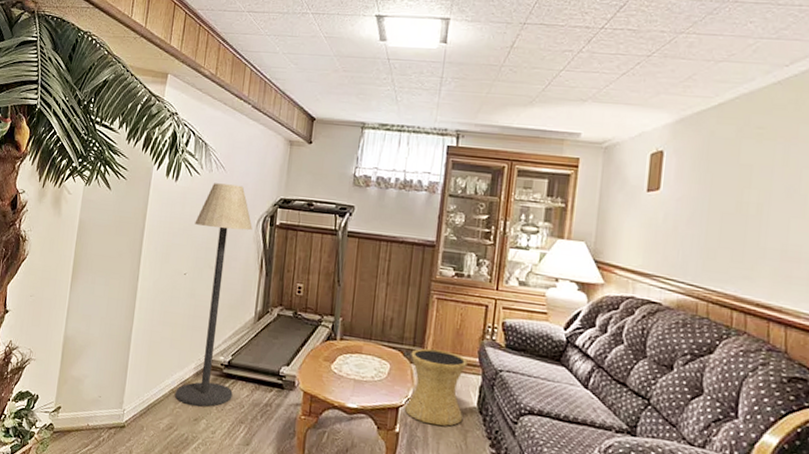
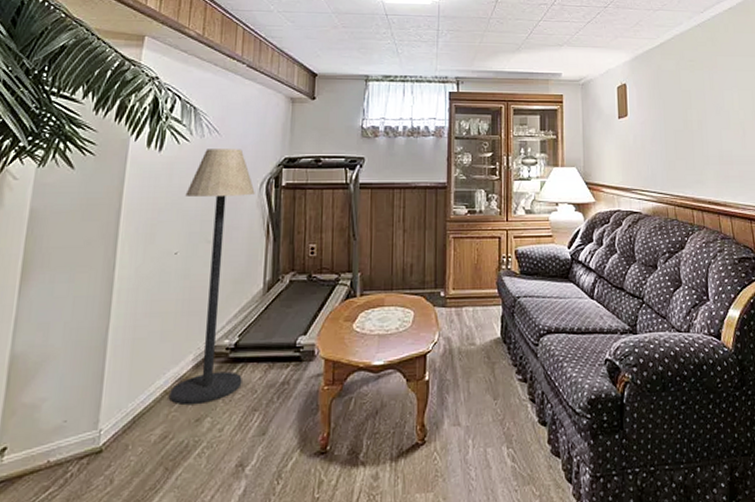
side table: present [404,348,468,427] -> none [431,288,489,365]

